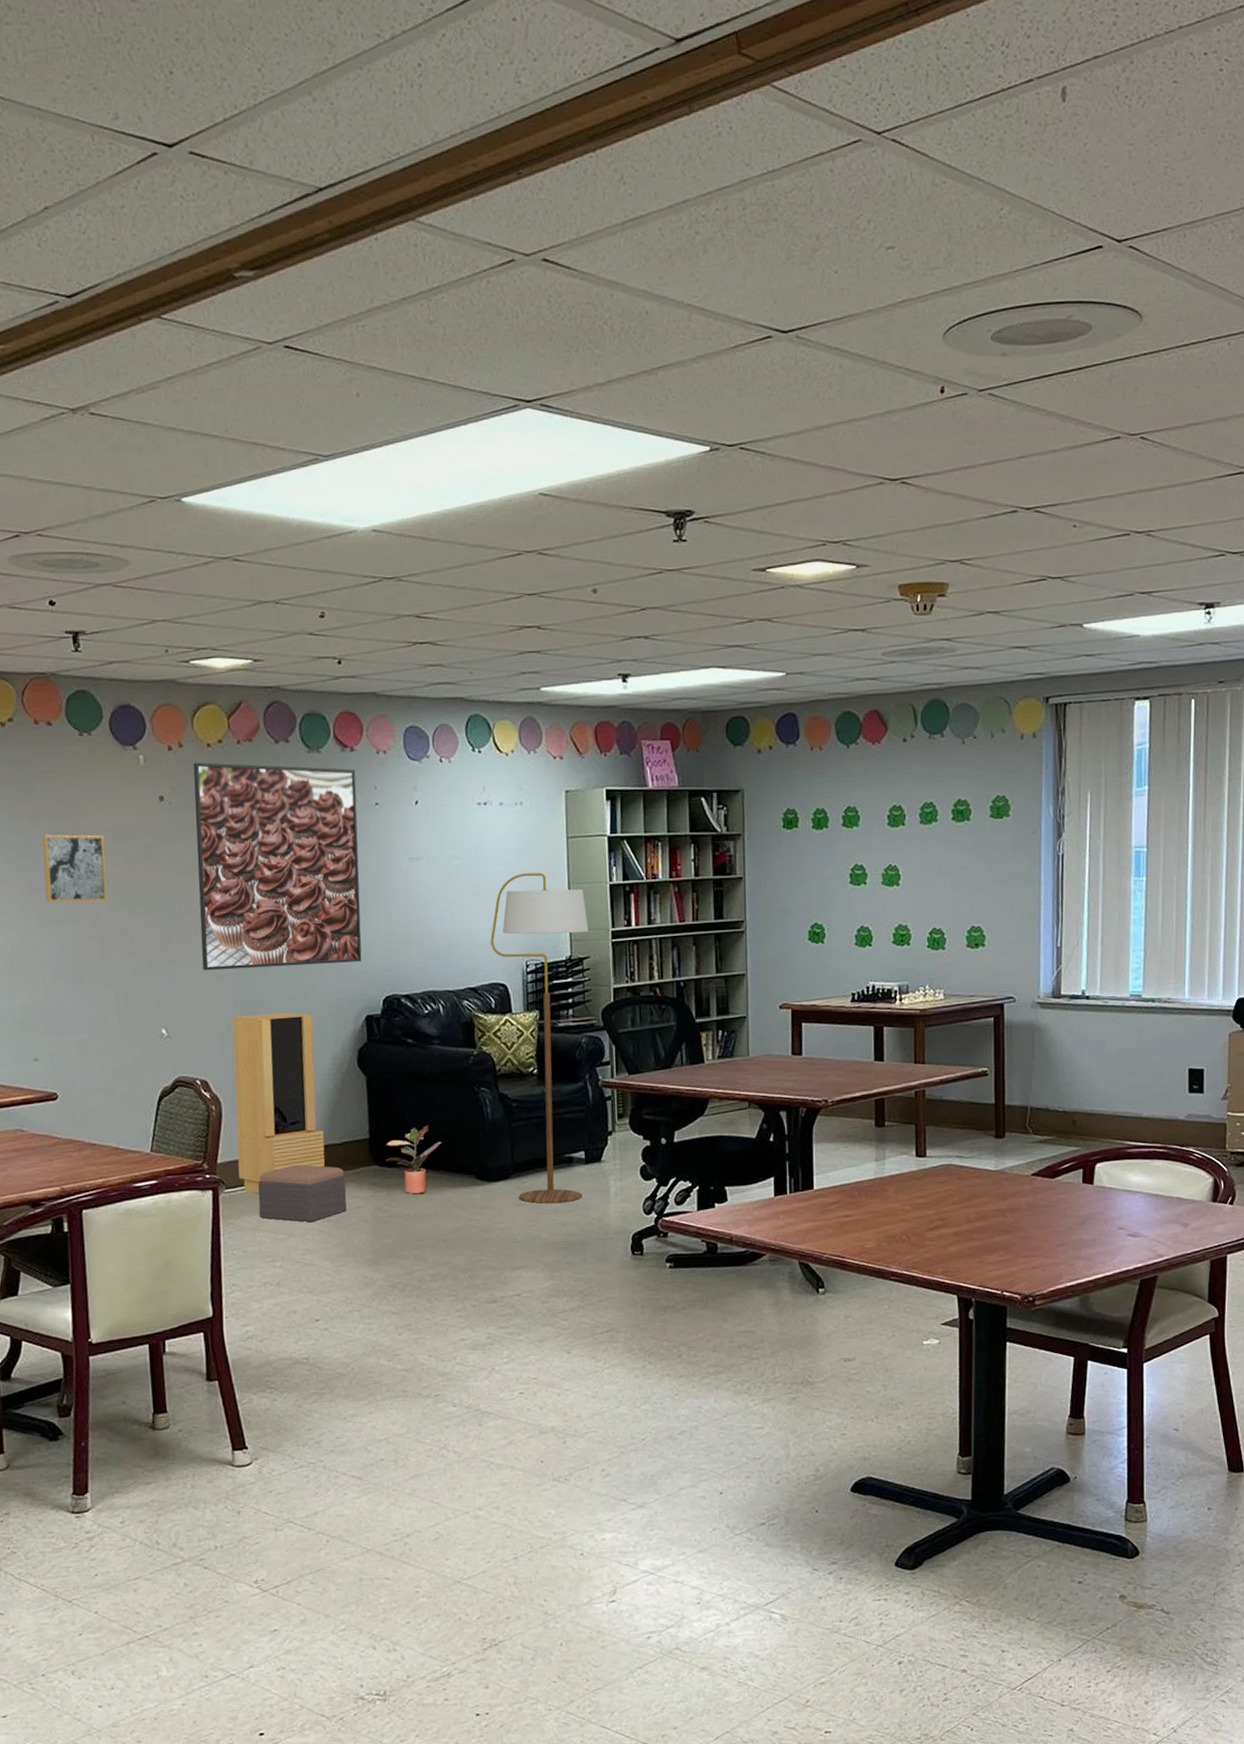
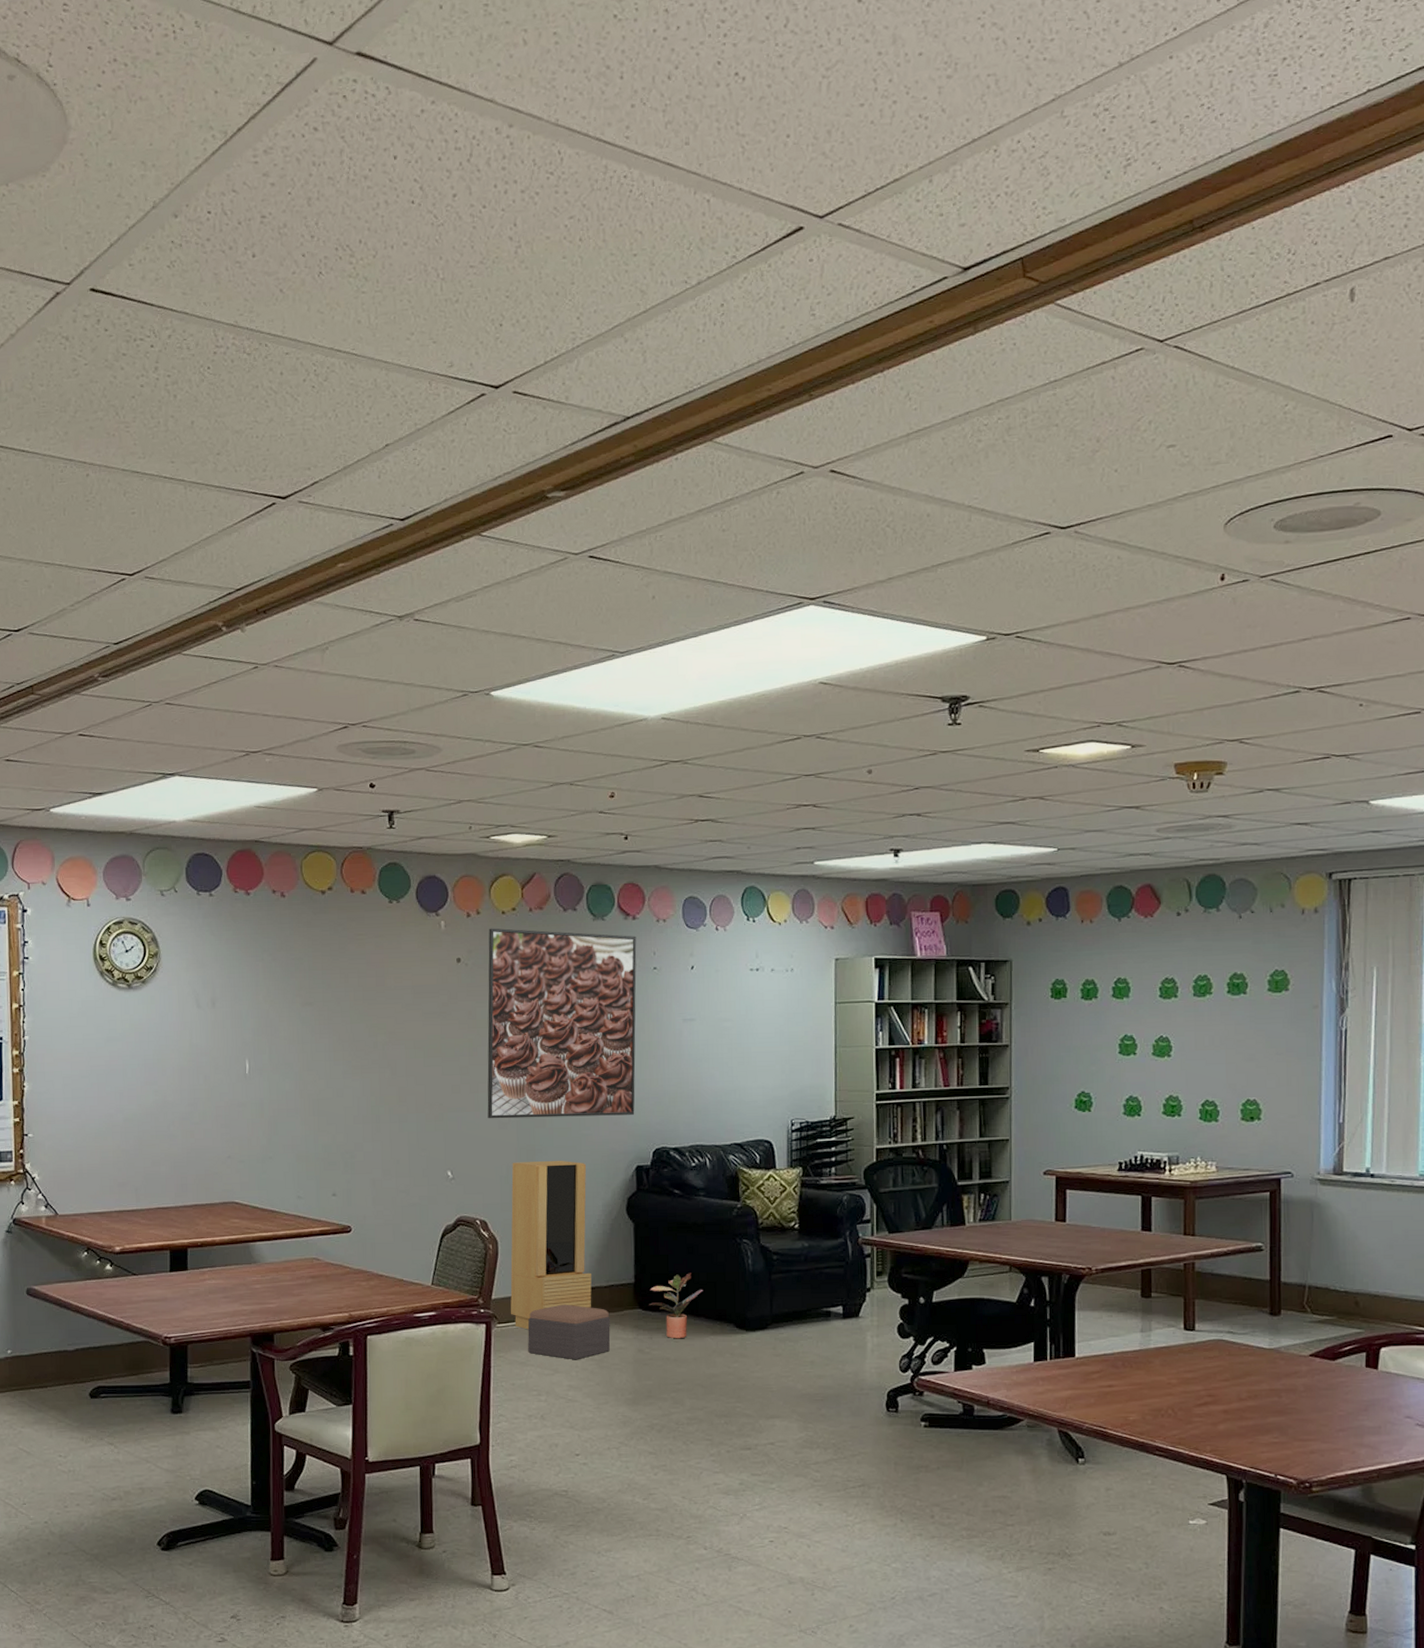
wall art: present [42,834,108,903] -> none [351,991,406,1053]
floor lamp: present [490,872,589,1204] -> none [758,1035,854,1356]

